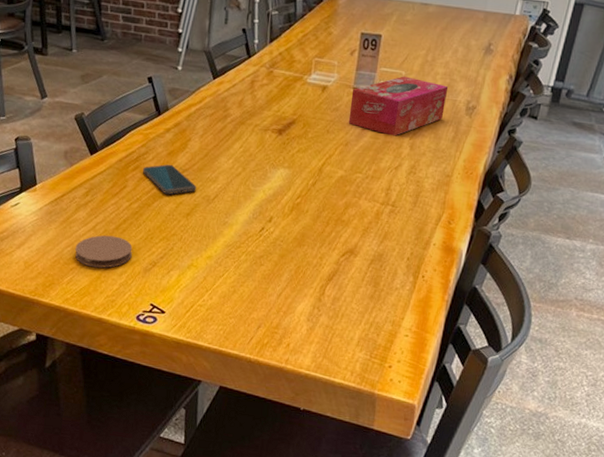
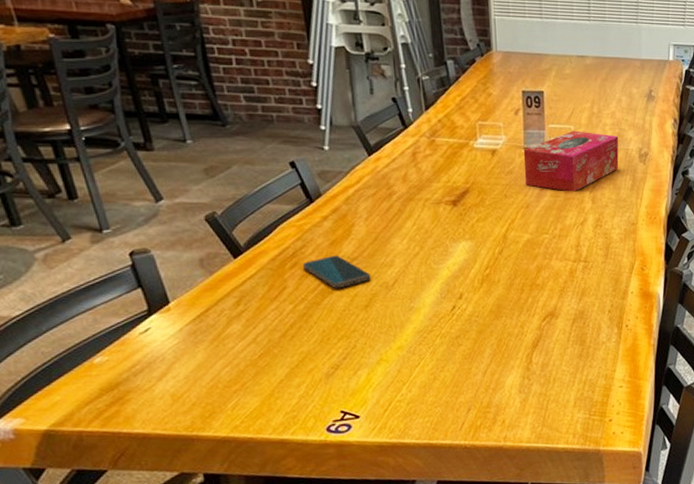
coaster: present [75,235,133,268] -> none [235,344,308,385]

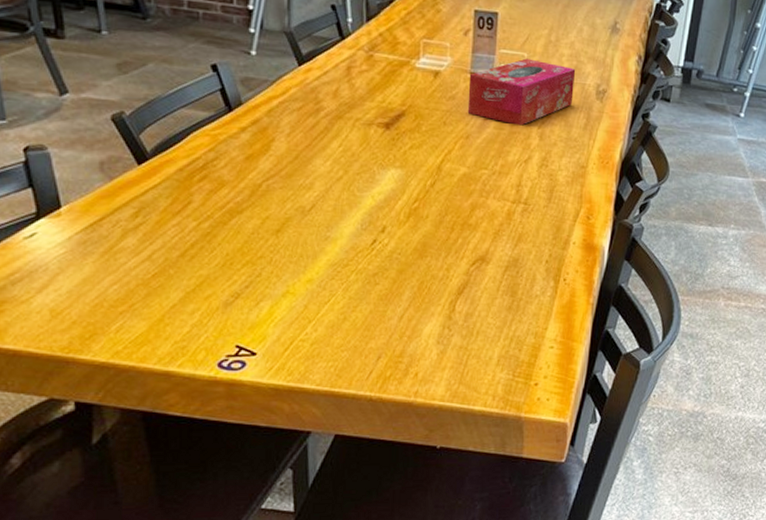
smartphone: present [302,255,371,289] -> none [212,171,286,209]

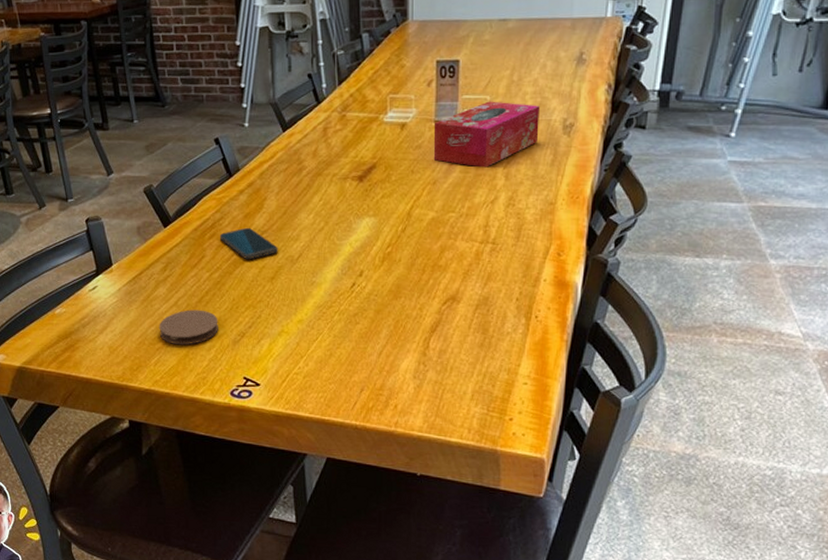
coaster: none [124,265,206,308] -> present [159,309,218,345]
smartphone: none [212,171,286,209] -> present [219,227,278,260]

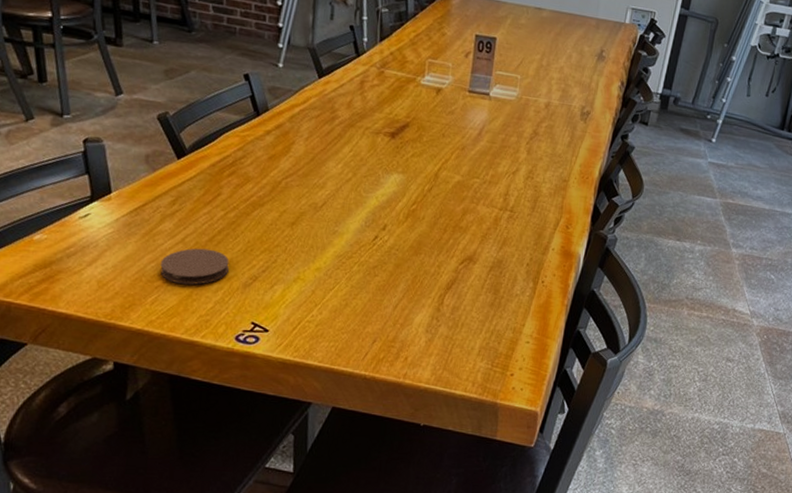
smartphone: present [219,227,278,260] -> none [239,169,302,203]
tissue box: present [433,101,541,168] -> none [464,80,564,141]

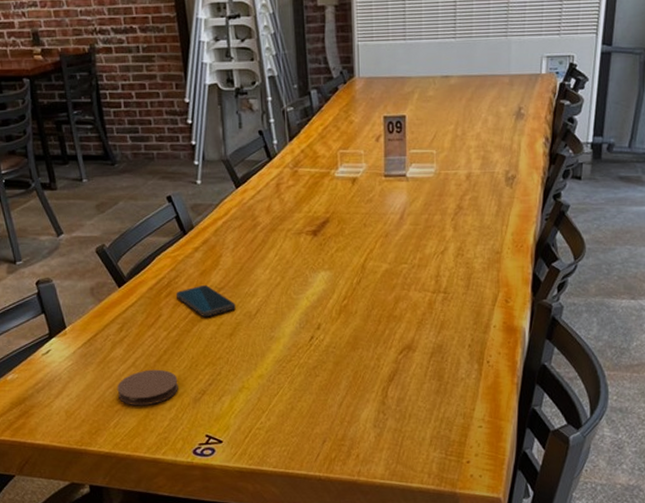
smartphone: none [239,169,302,203] -> present [175,284,236,318]

